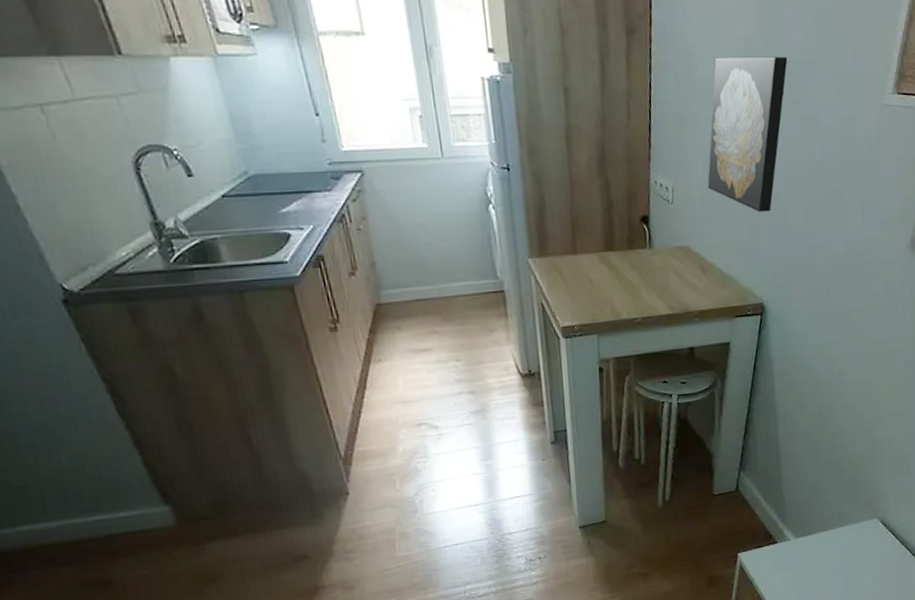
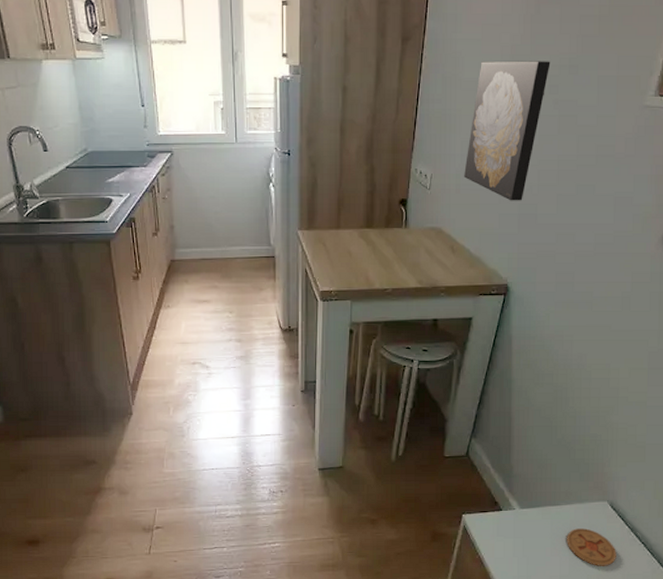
coaster: none [842,548,890,585] -> present [567,528,617,566]

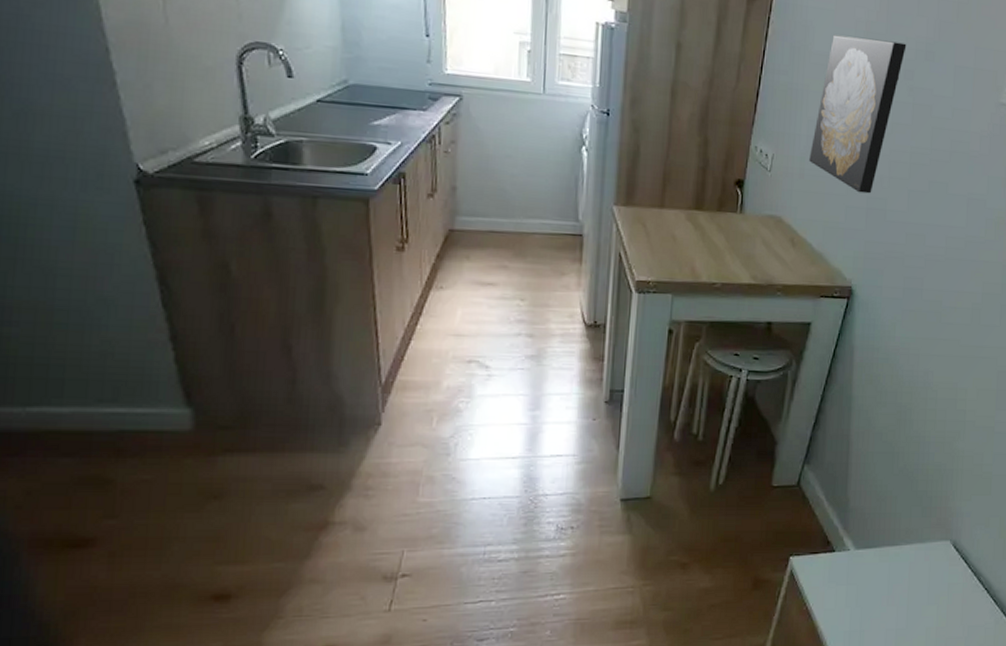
coaster: present [567,528,617,566] -> none [905,572,958,617]

